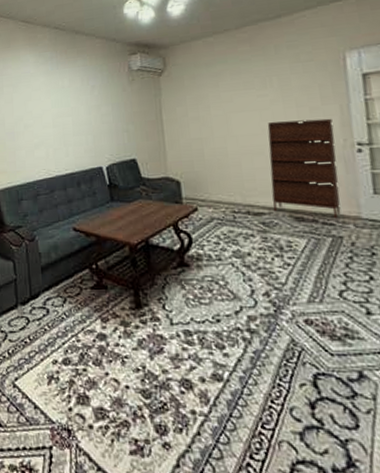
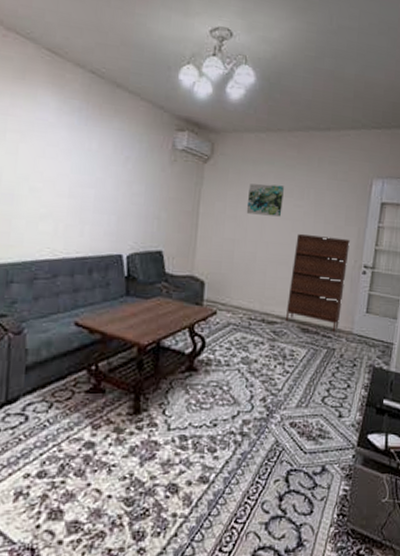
wall art: none [206,80,246,113] -> present [246,183,284,217]

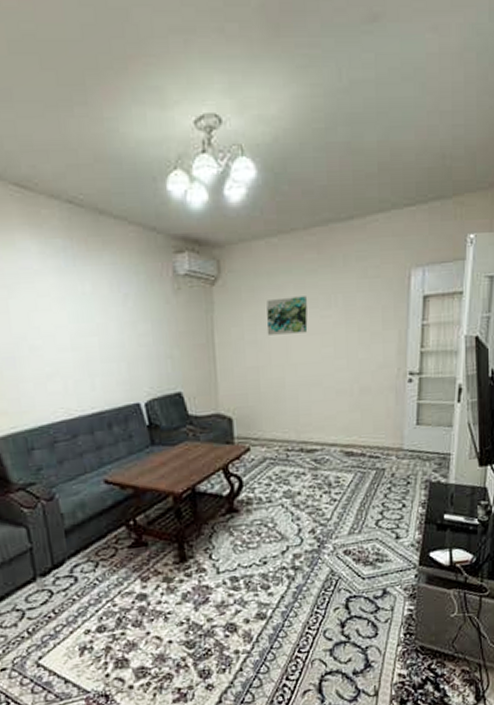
shoe cabinet: present [285,234,350,333] -> none [325,345,390,452]

